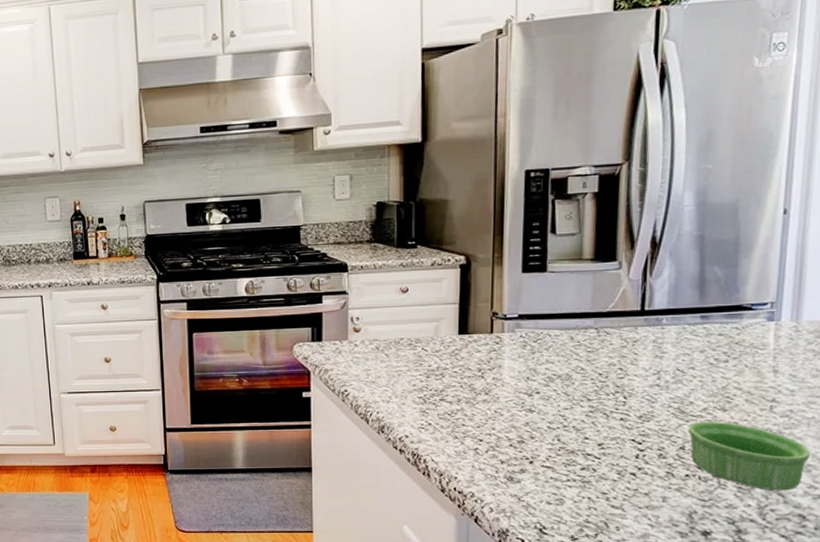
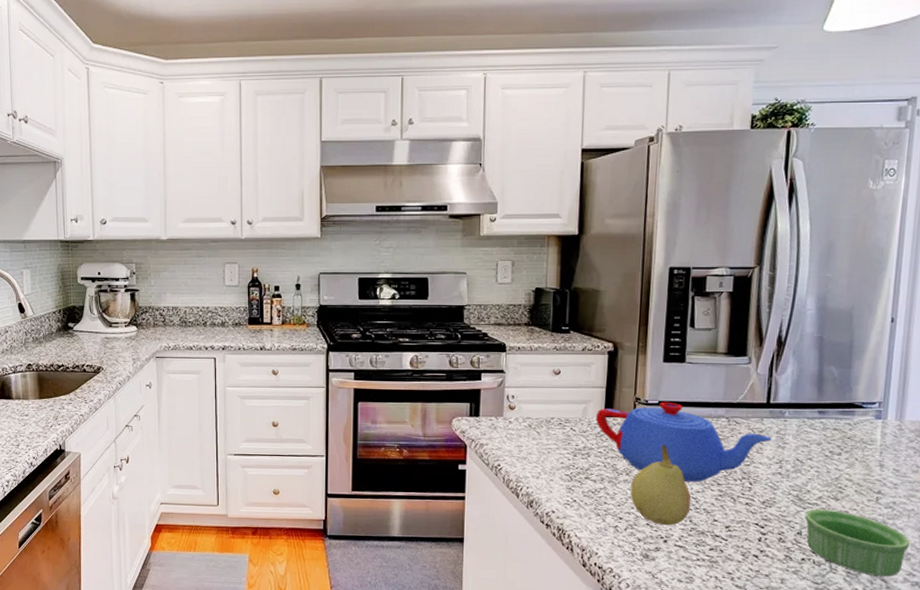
teapot: none [450,315,648,399] -> present [596,401,772,482]
fruit: none [490,360,559,446] -> present [630,444,691,526]

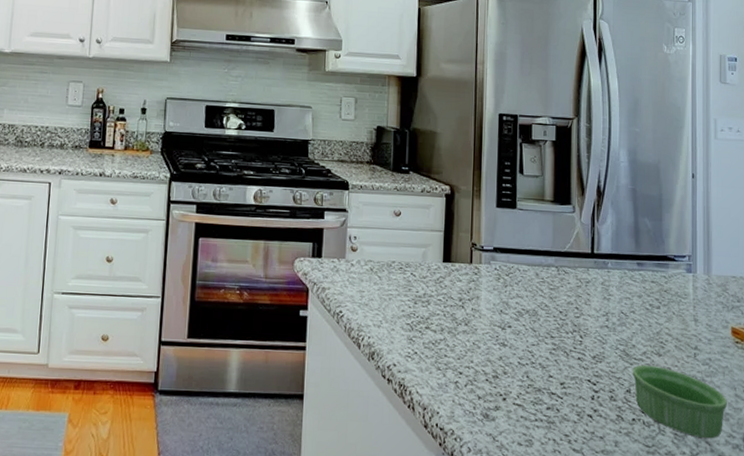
teapot: present [596,401,772,482] -> none [435,248,598,334]
fruit: present [630,444,691,526] -> none [469,292,527,382]

